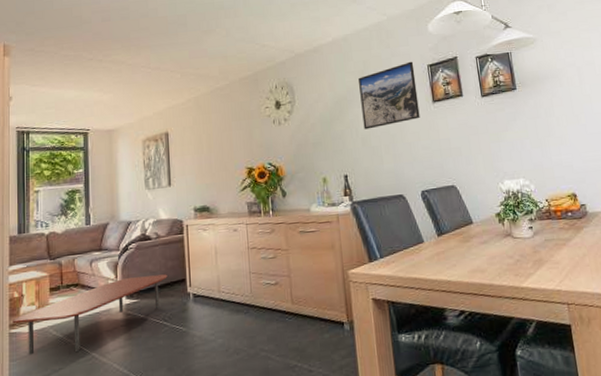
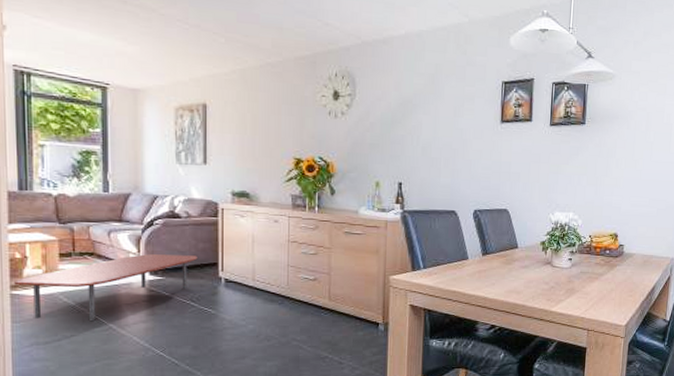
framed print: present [358,61,420,130] -> none [426,74,489,139]

